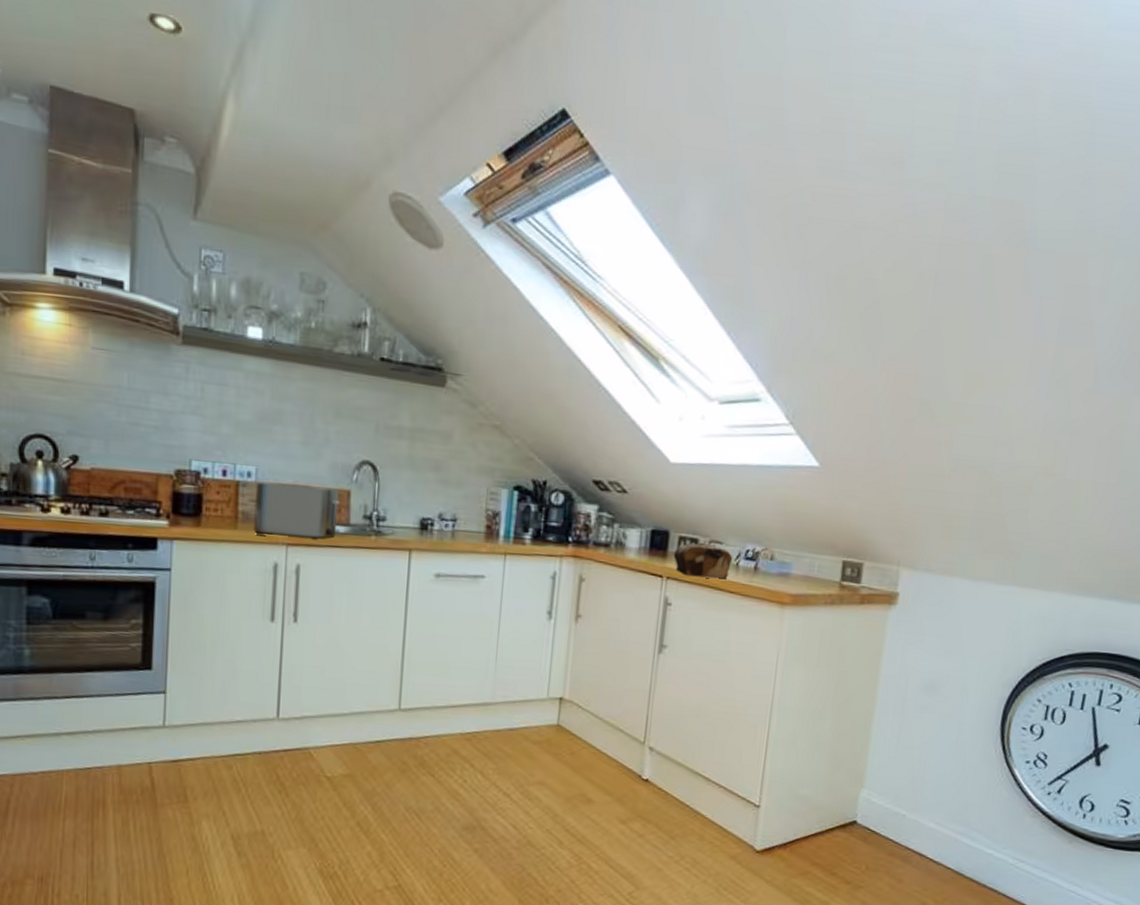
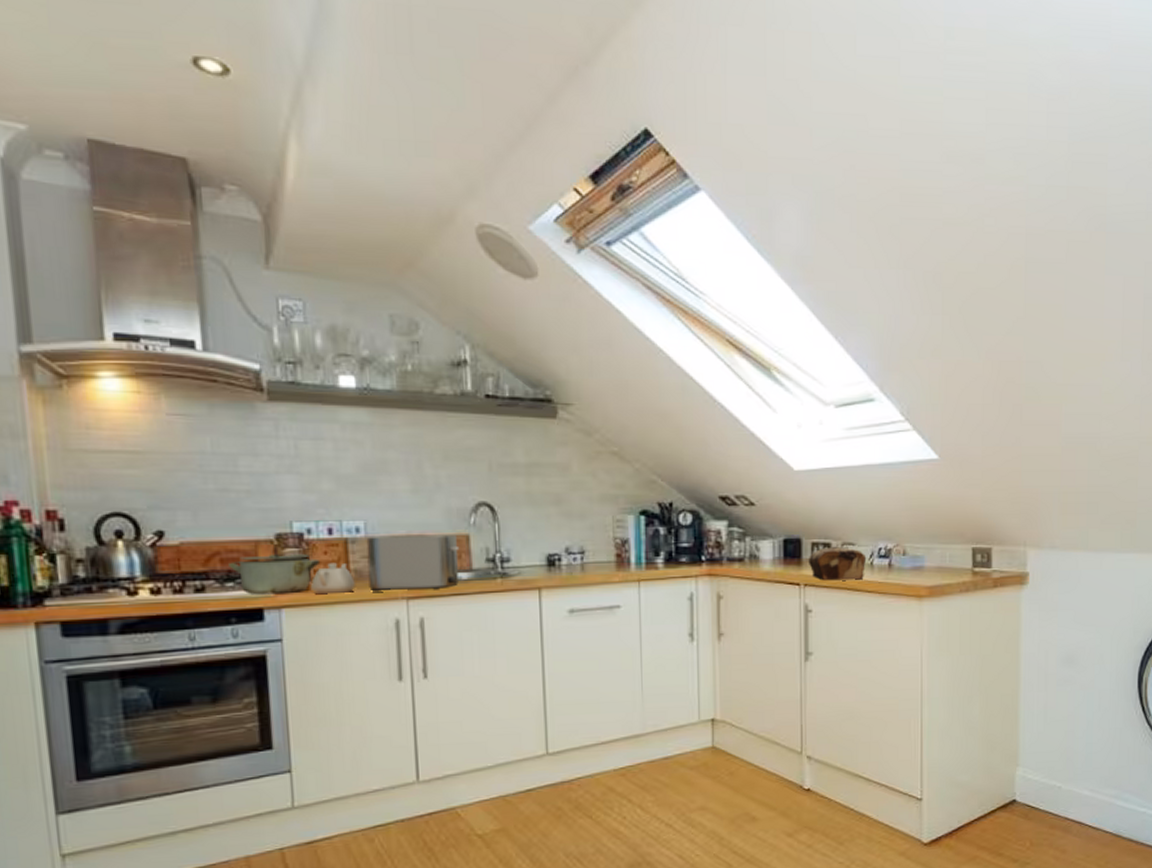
cooking pot: none [131,488,213,528] -> present [229,554,321,595]
teapot: none [202,502,242,533] -> present [311,562,355,595]

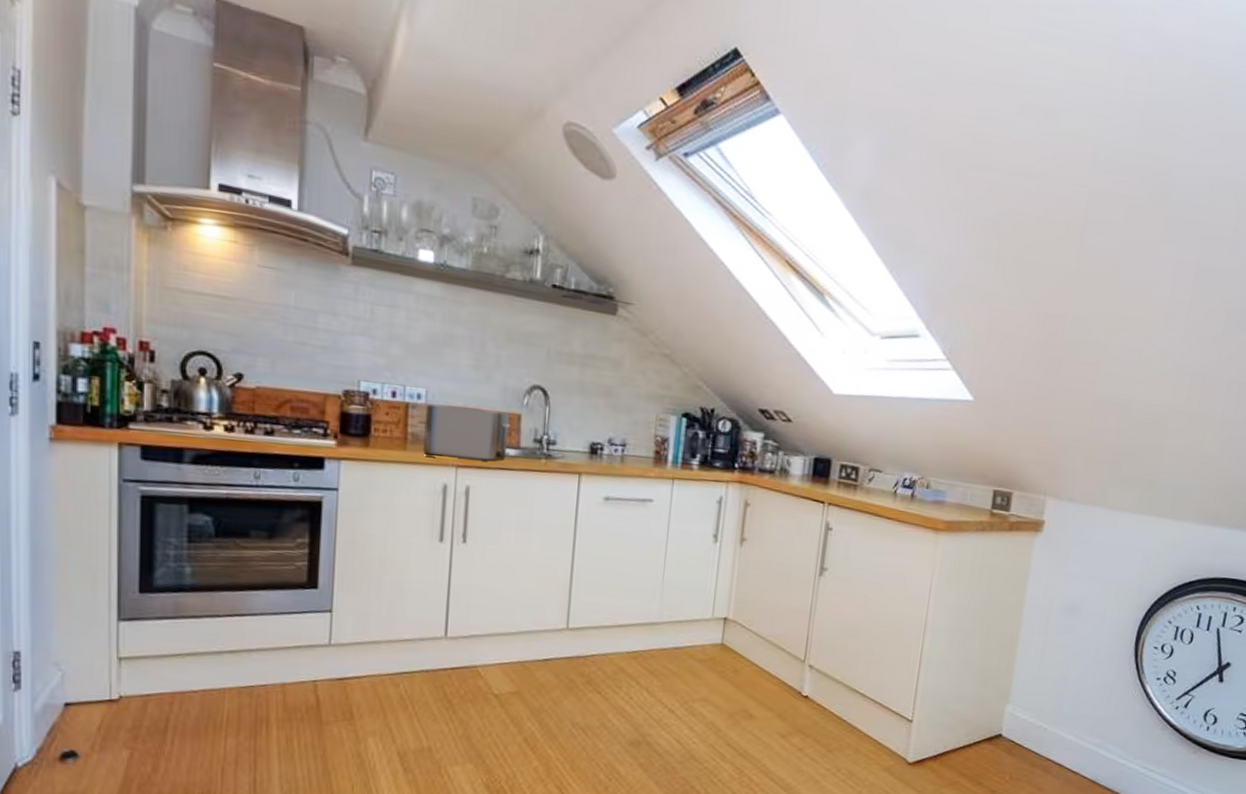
cooking pot: present [229,554,321,595] -> none [298,407,382,448]
teapot: present [311,562,355,595] -> none [370,423,411,454]
bread loaf: present [808,546,867,581] -> none [835,470,891,506]

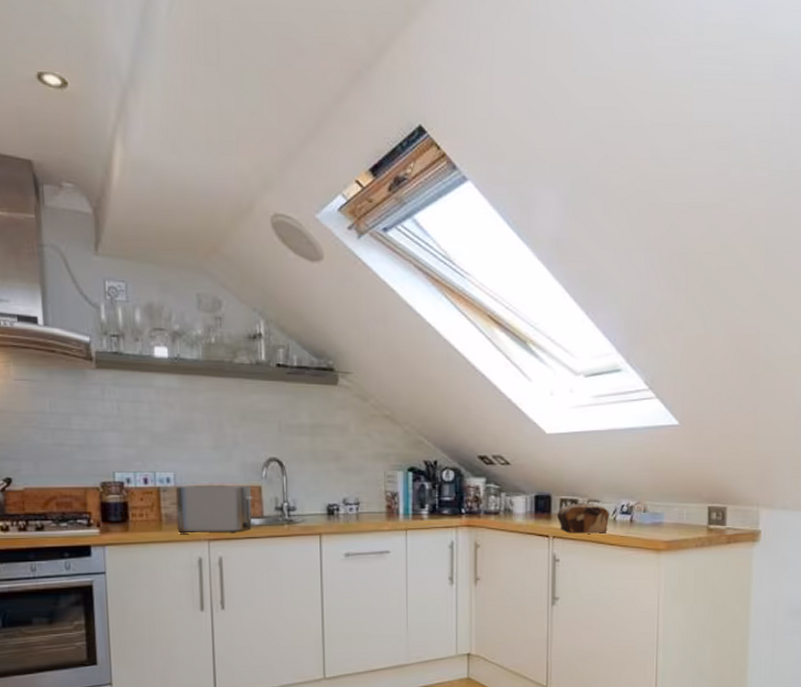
bread loaf: none [835,470,891,506] -> present [556,502,610,534]

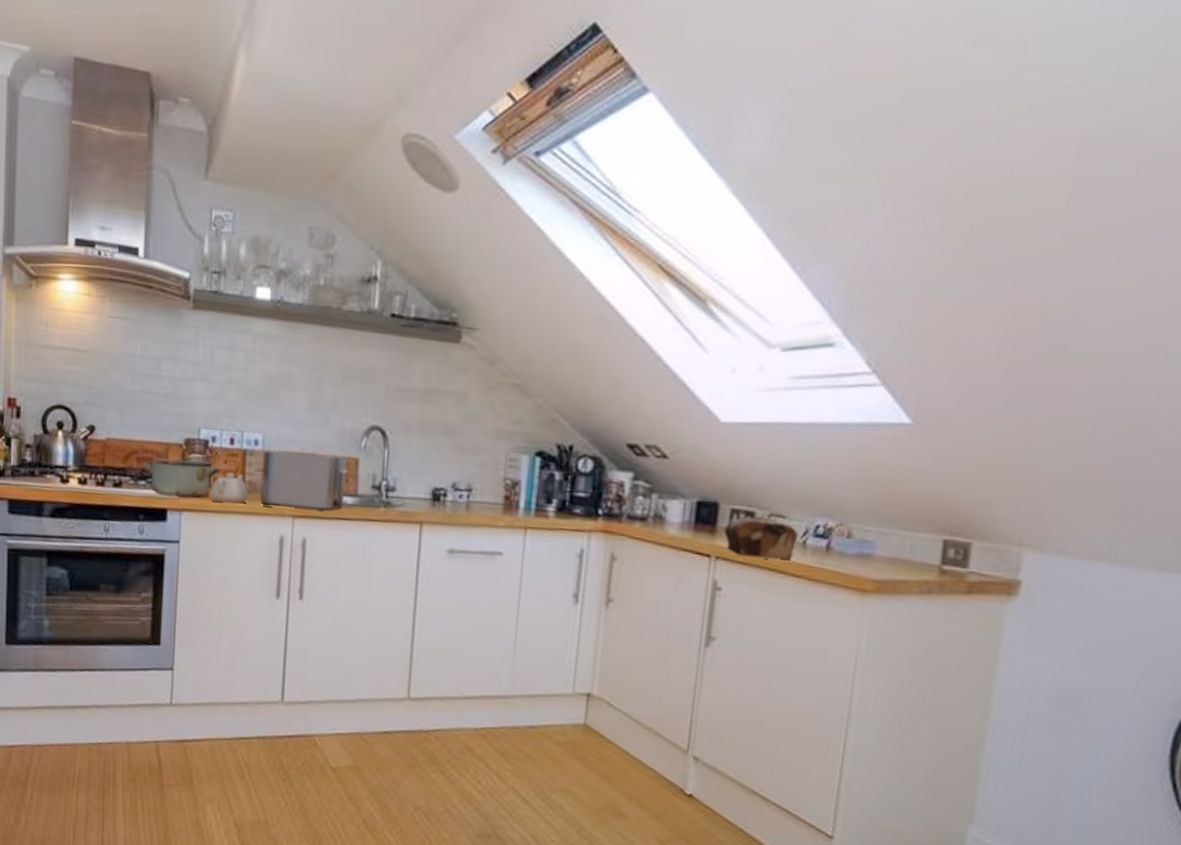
cooking pot: none [63,500,138,534] -> present [143,458,221,499]
teapot: none [130,508,166,535] -> present [210,472,248,505]

